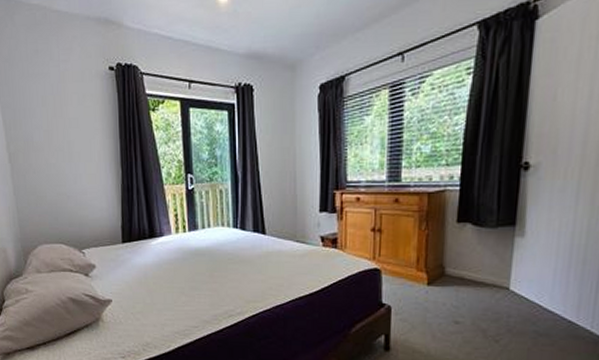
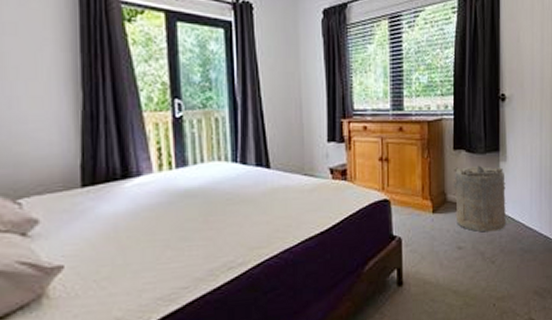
laundry hamper: none [453,240,521,310] -> present [452,165,506,232]

